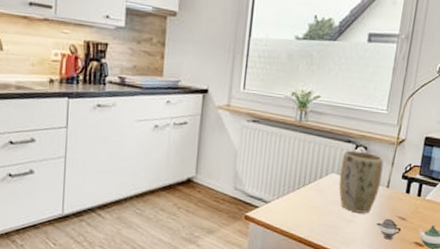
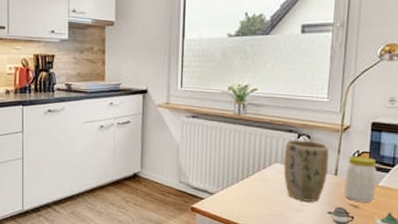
jar: none [393,168,426,215] -> present [344,155,377,203]

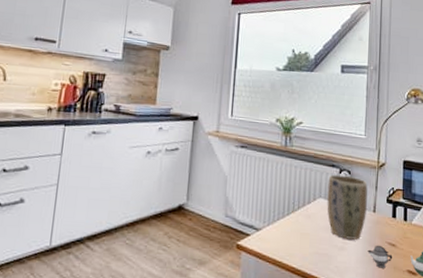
jar: present [344,155,377,203] -> none [382,192,410,241]

